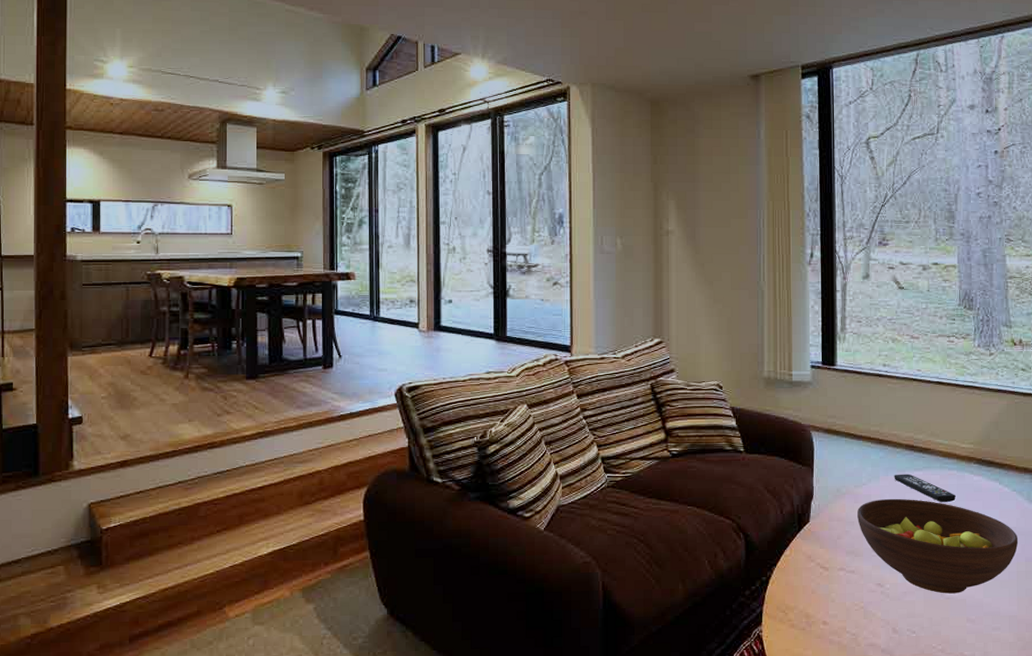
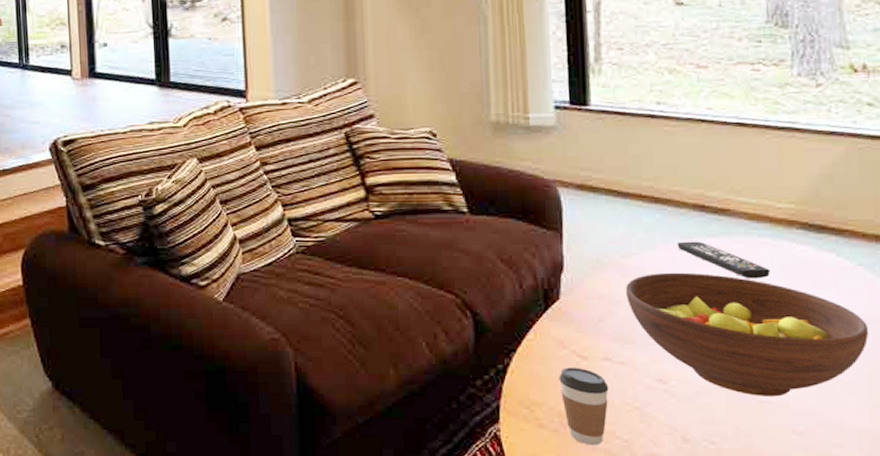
coffee cup: none [807,577,843,640] -> present [559,367,609,446]

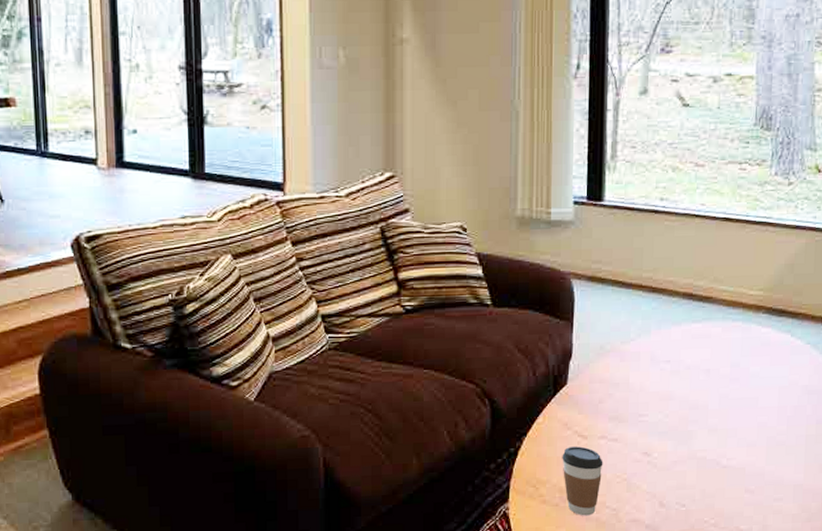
fruit bowl: present [626,272,869,397] -> none [623,355,810,462]
remote control: present [677,241,770,279] -> none [668,326,739,359]

